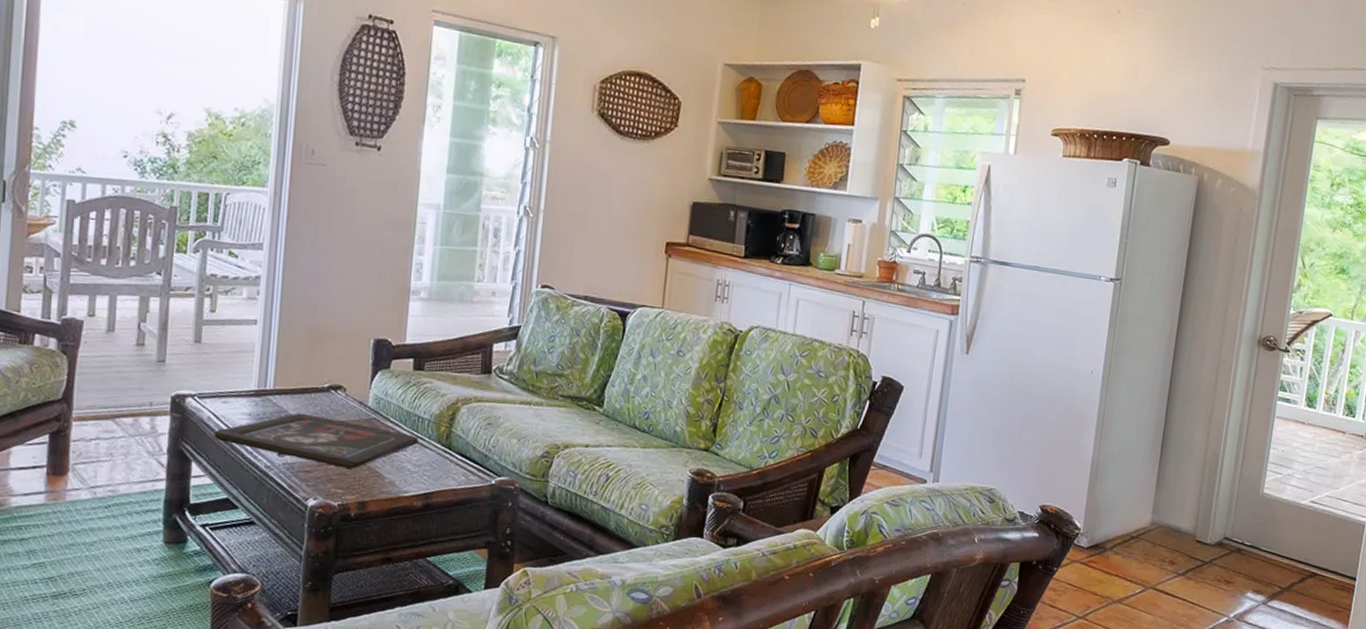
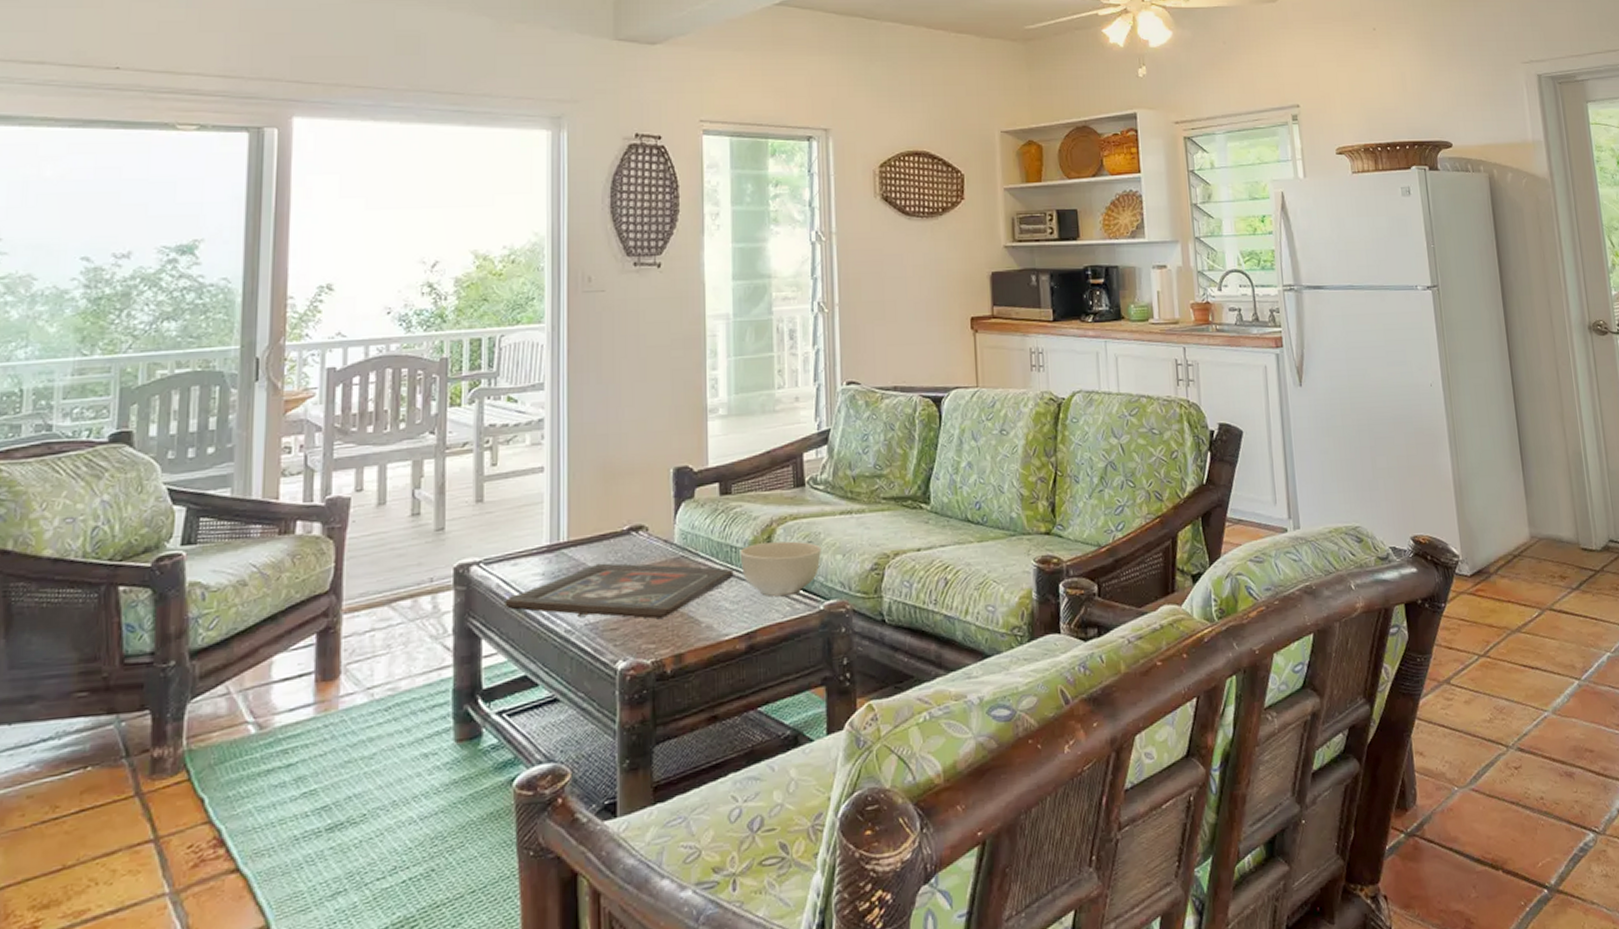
bowl: none [425,417,499,468] -> present [739,541,821,598]

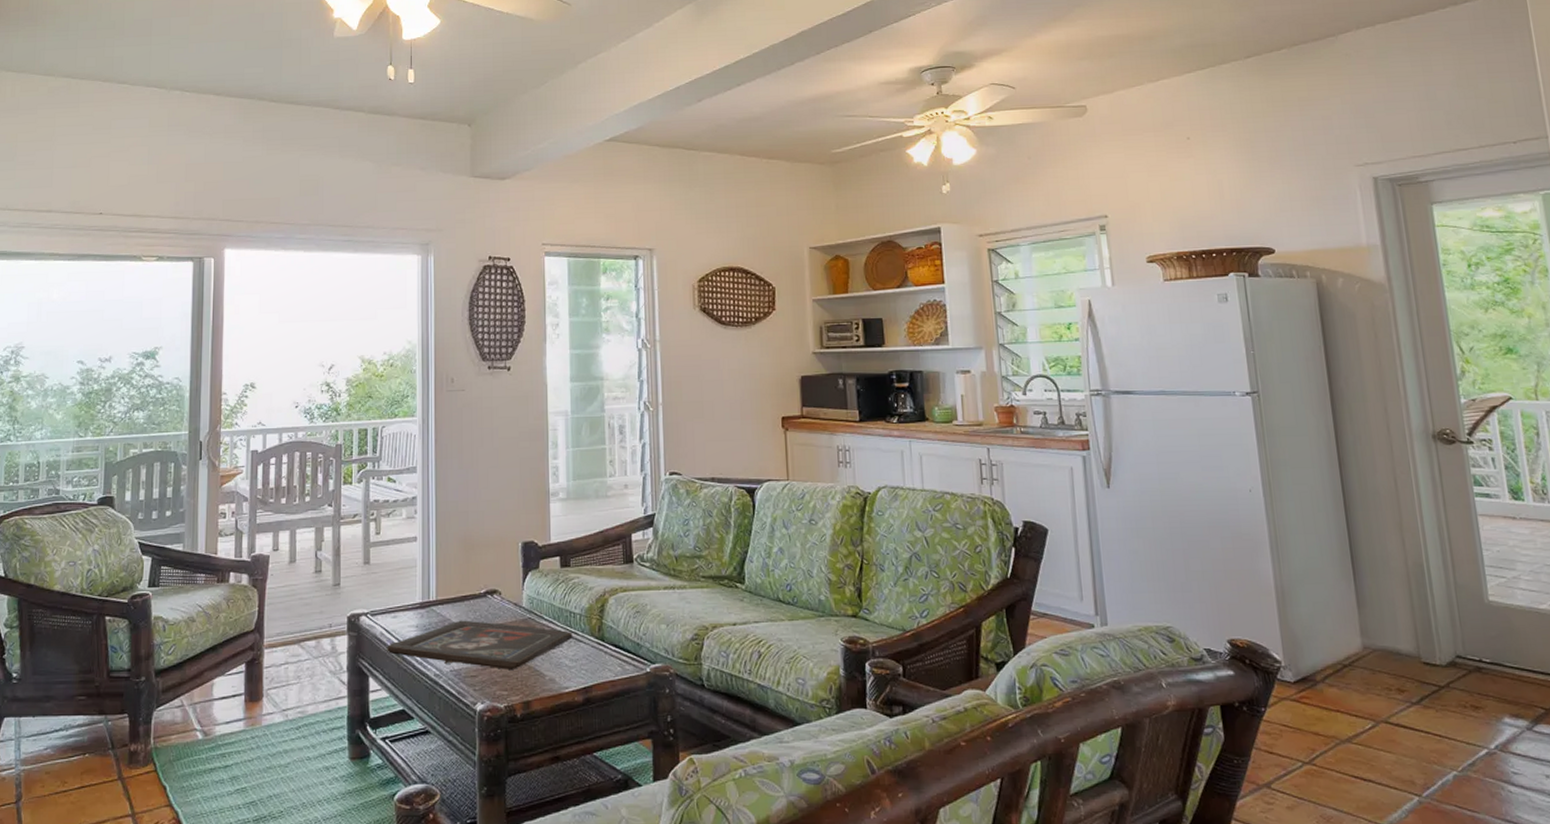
bowl: present [739,541,821,598] -> none [577,610,648,658]

